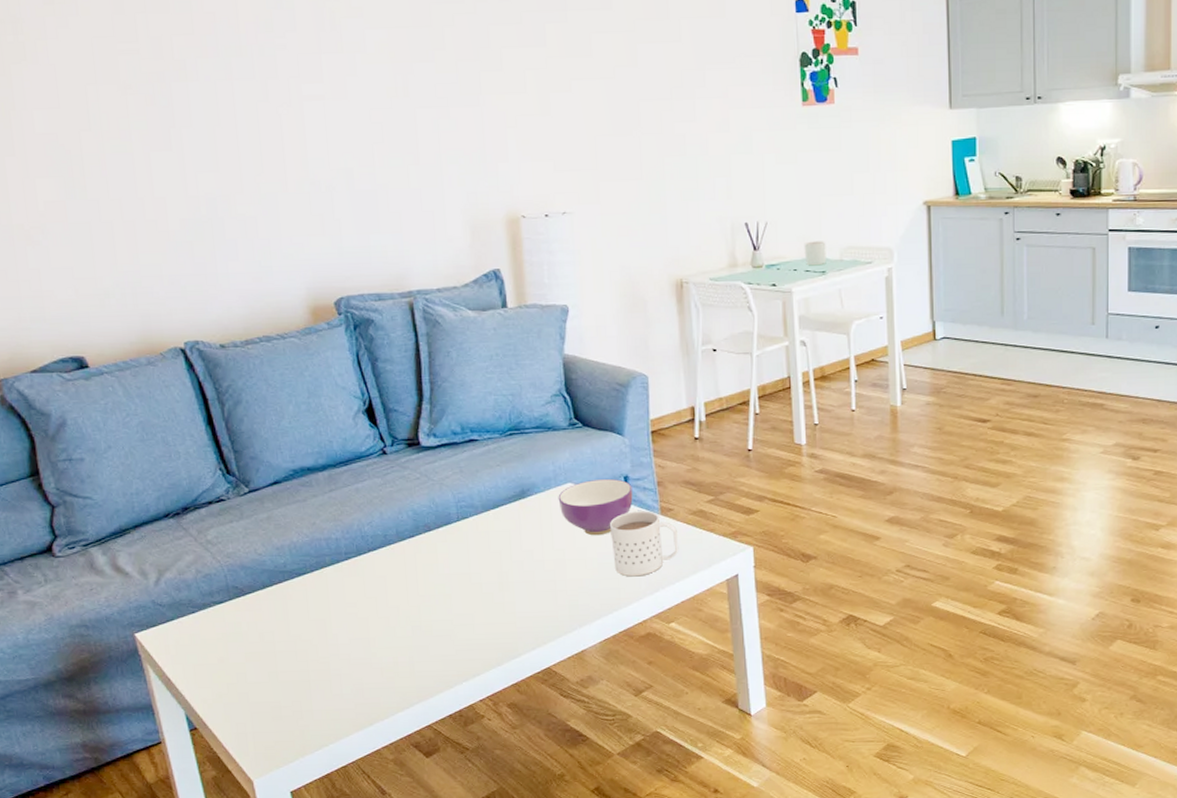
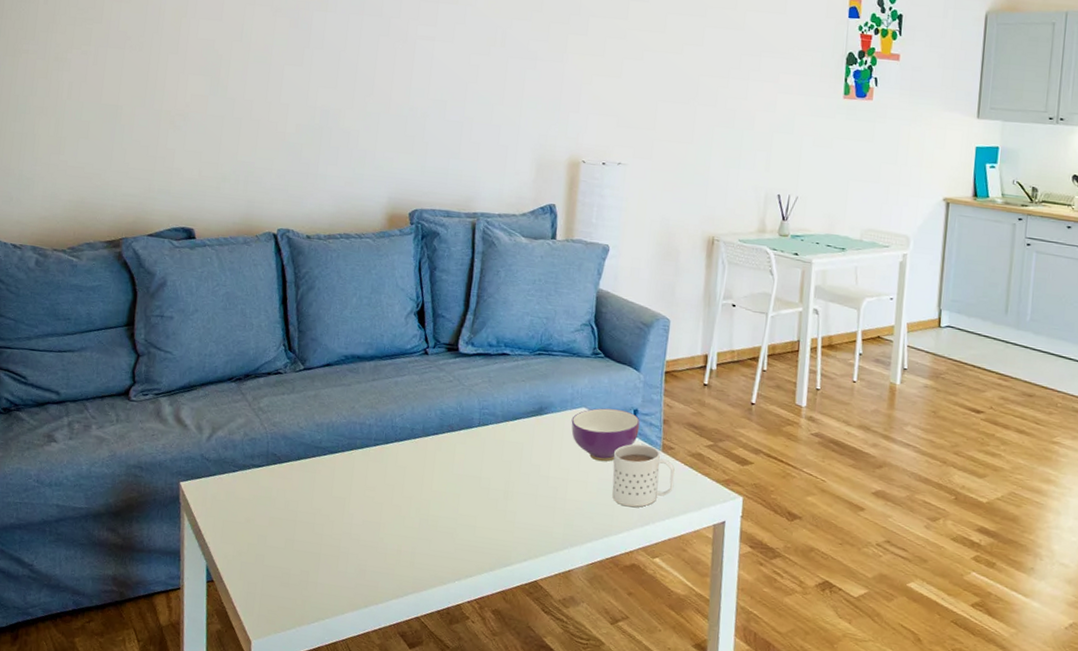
mug: present [804,241,826,266] -> none [827,219,849,243]

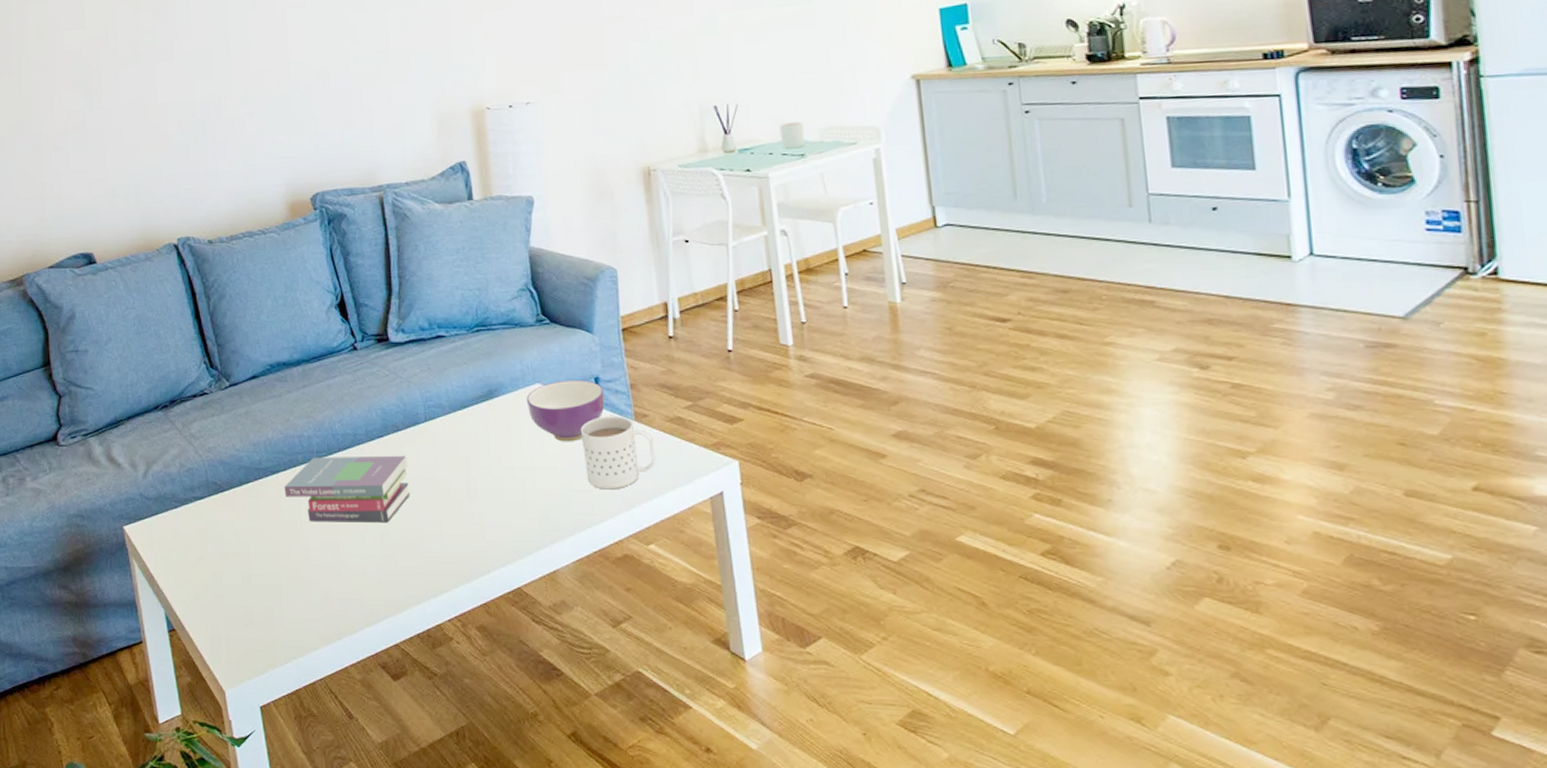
books: none [338,443,456,510] -> present [284,455,411,523]
mug: none [827,219,849,243] -> present [779,122,805,149]

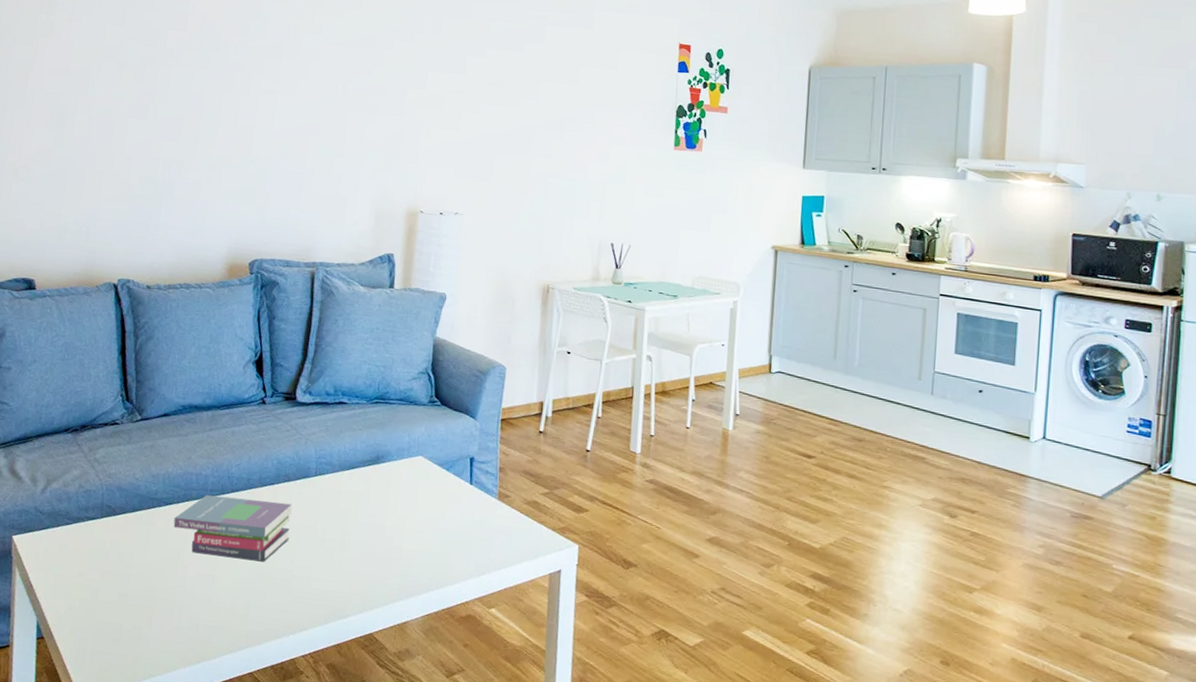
bowl: present [526,379,605,442] -> none [407,456,476,511]
mug: present [580,416,656,490] -> none [448,492,511,557]
mug: present [779,122,805,149] -> none [660,267,681,290]

